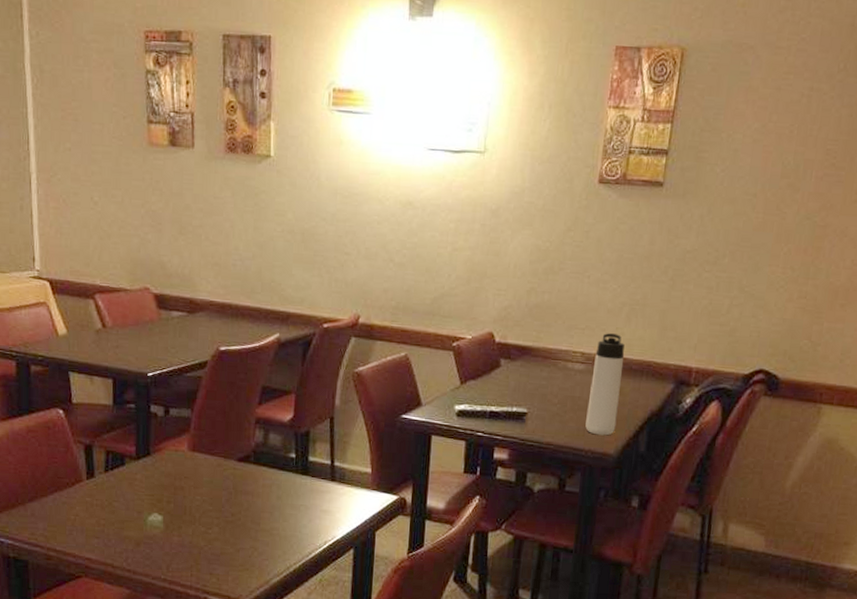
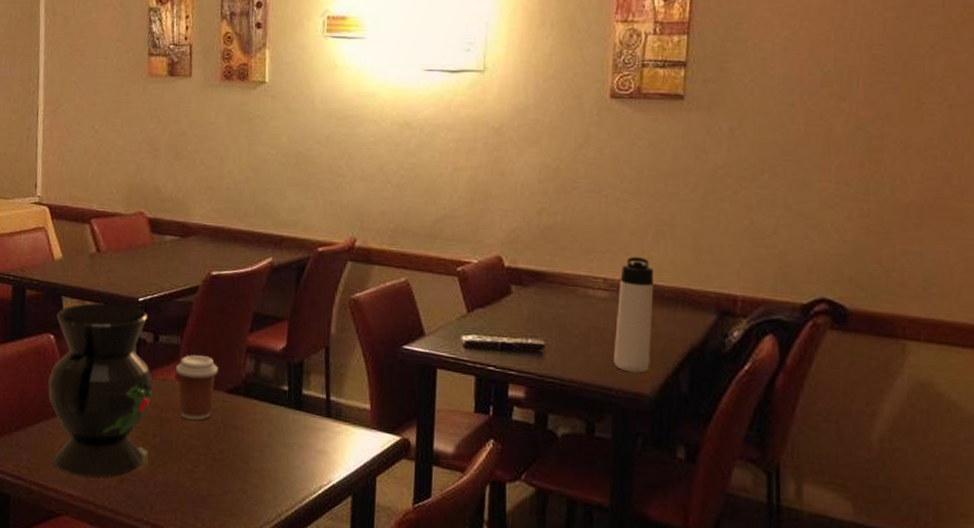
decorative vase: none [60,378,165,542] -> present [48,303,153,477]
coffee cup: none [188,427,228,488] -> present [176,355,218,421]

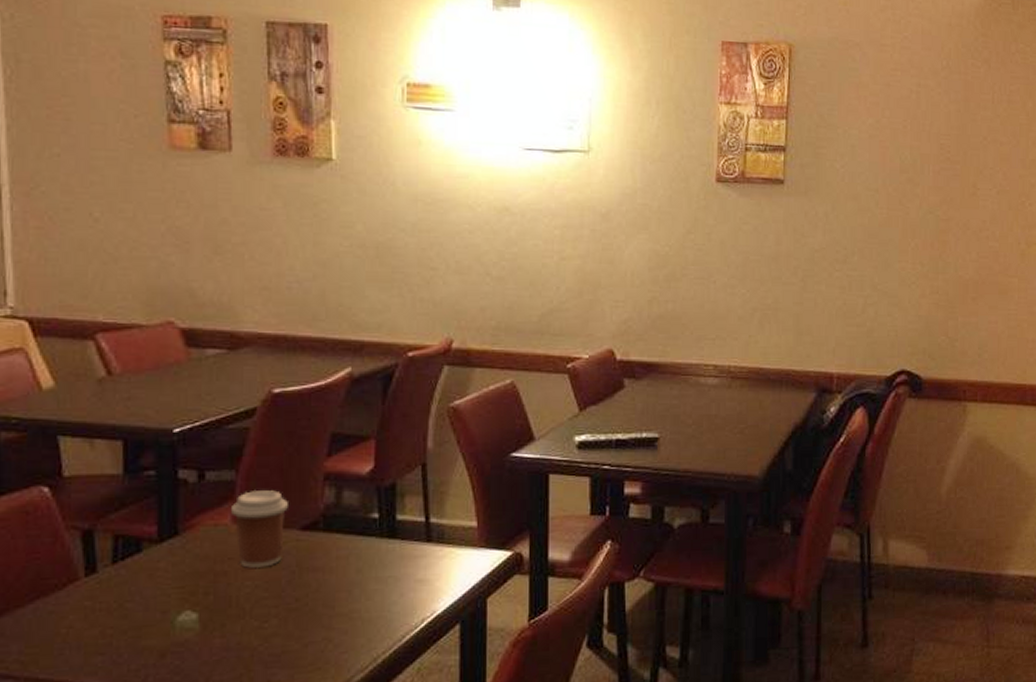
decorative vase: present [48,303,153,477] -> none [44,439,200,659]
thermos bottle: present [614,257,654,373] -> none [725,342,761,456]

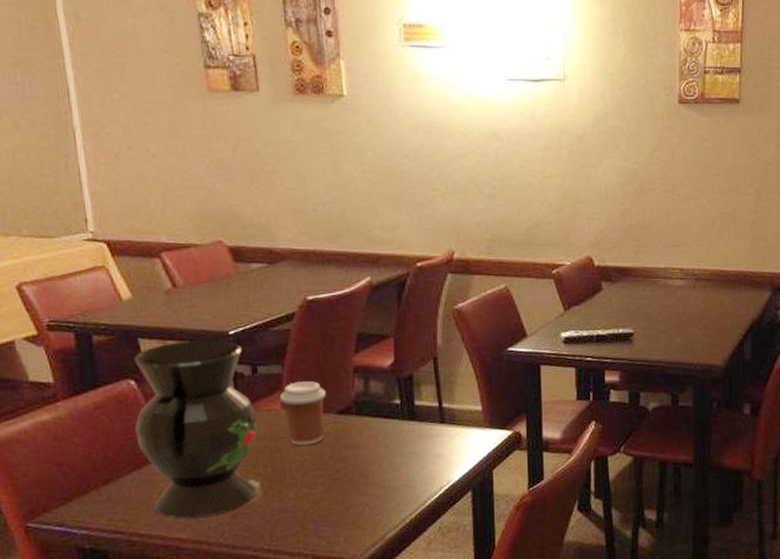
decorative vase: none [44,439,200,659] -> present [134,340,258,518]

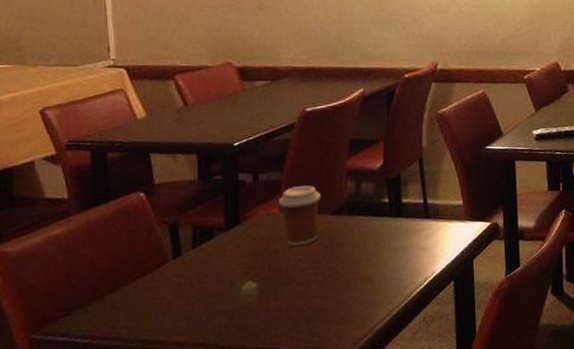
decorative vase: present [134,340,258,518] -> none [142,151,257,322]

